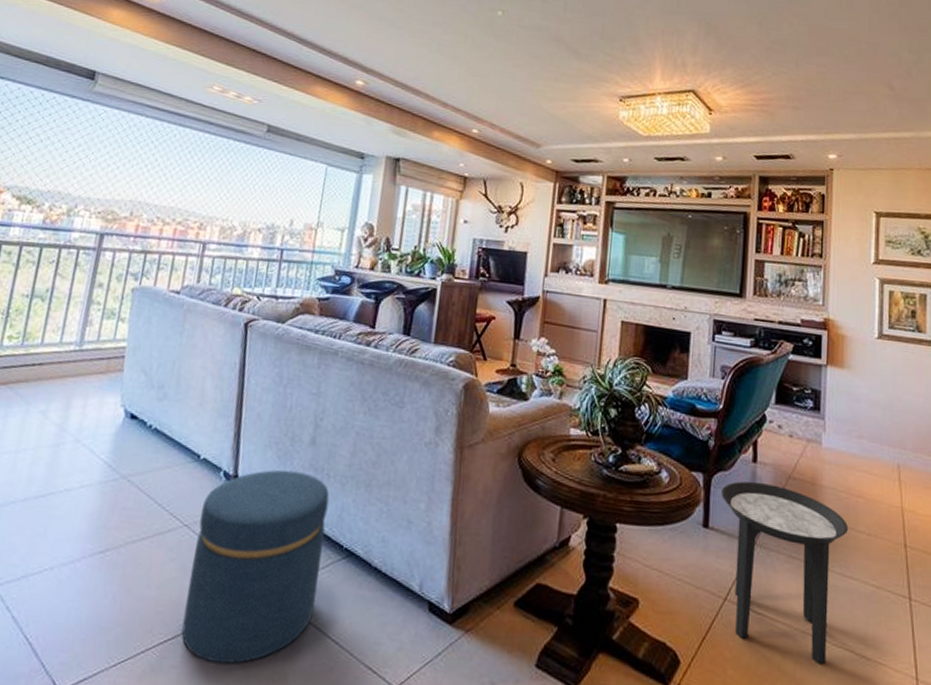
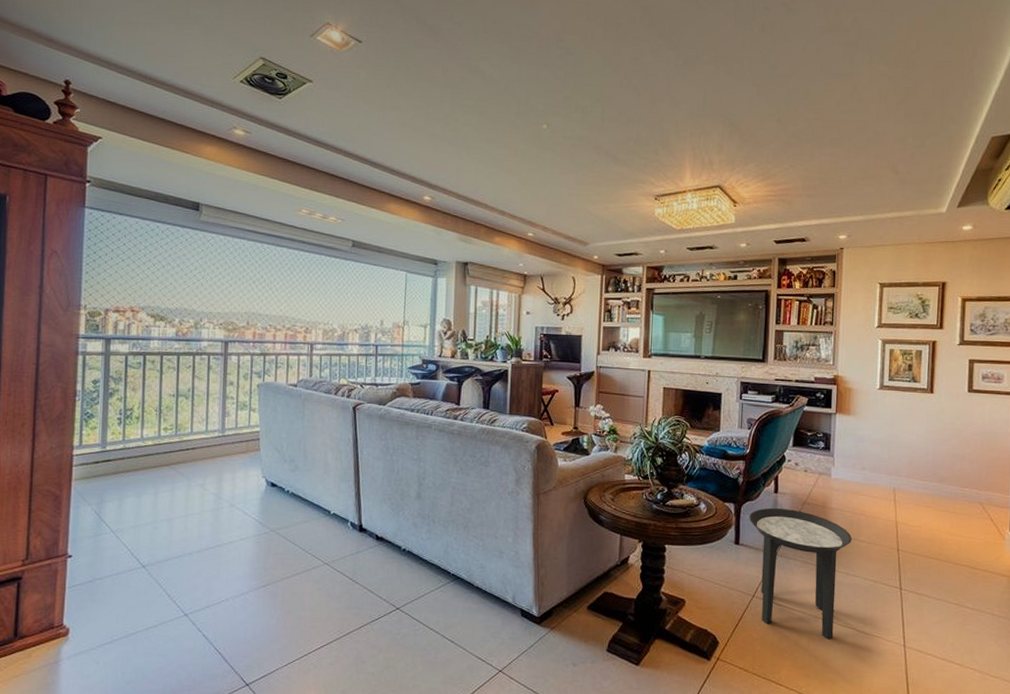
ottoman: present [181,469,330,664] -> none [333,518,436,661]

